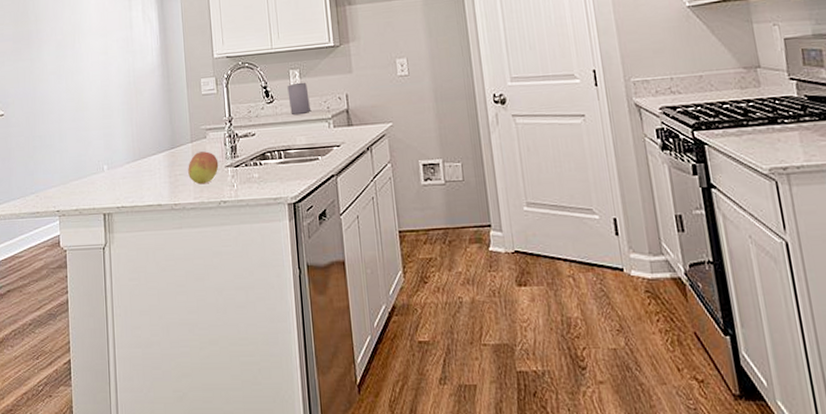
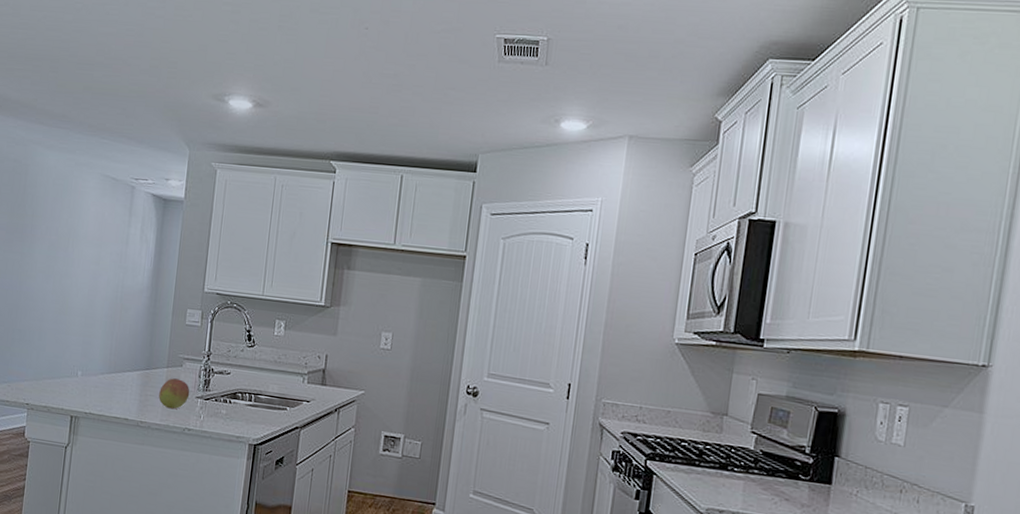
canister: present [287,82,310,116] -> none [269,333,290,365]

